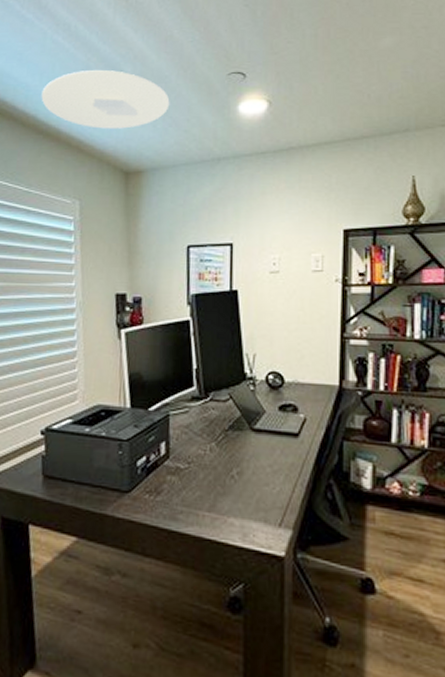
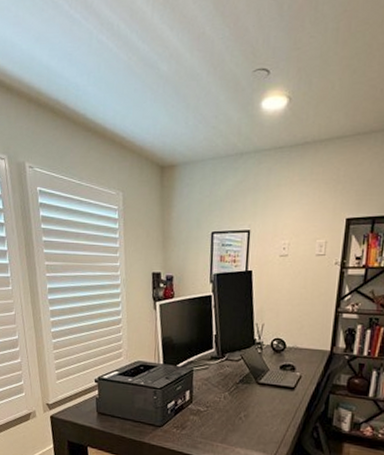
ceiling light: present [41,69,170,129] -> none [89,68,201,126]

